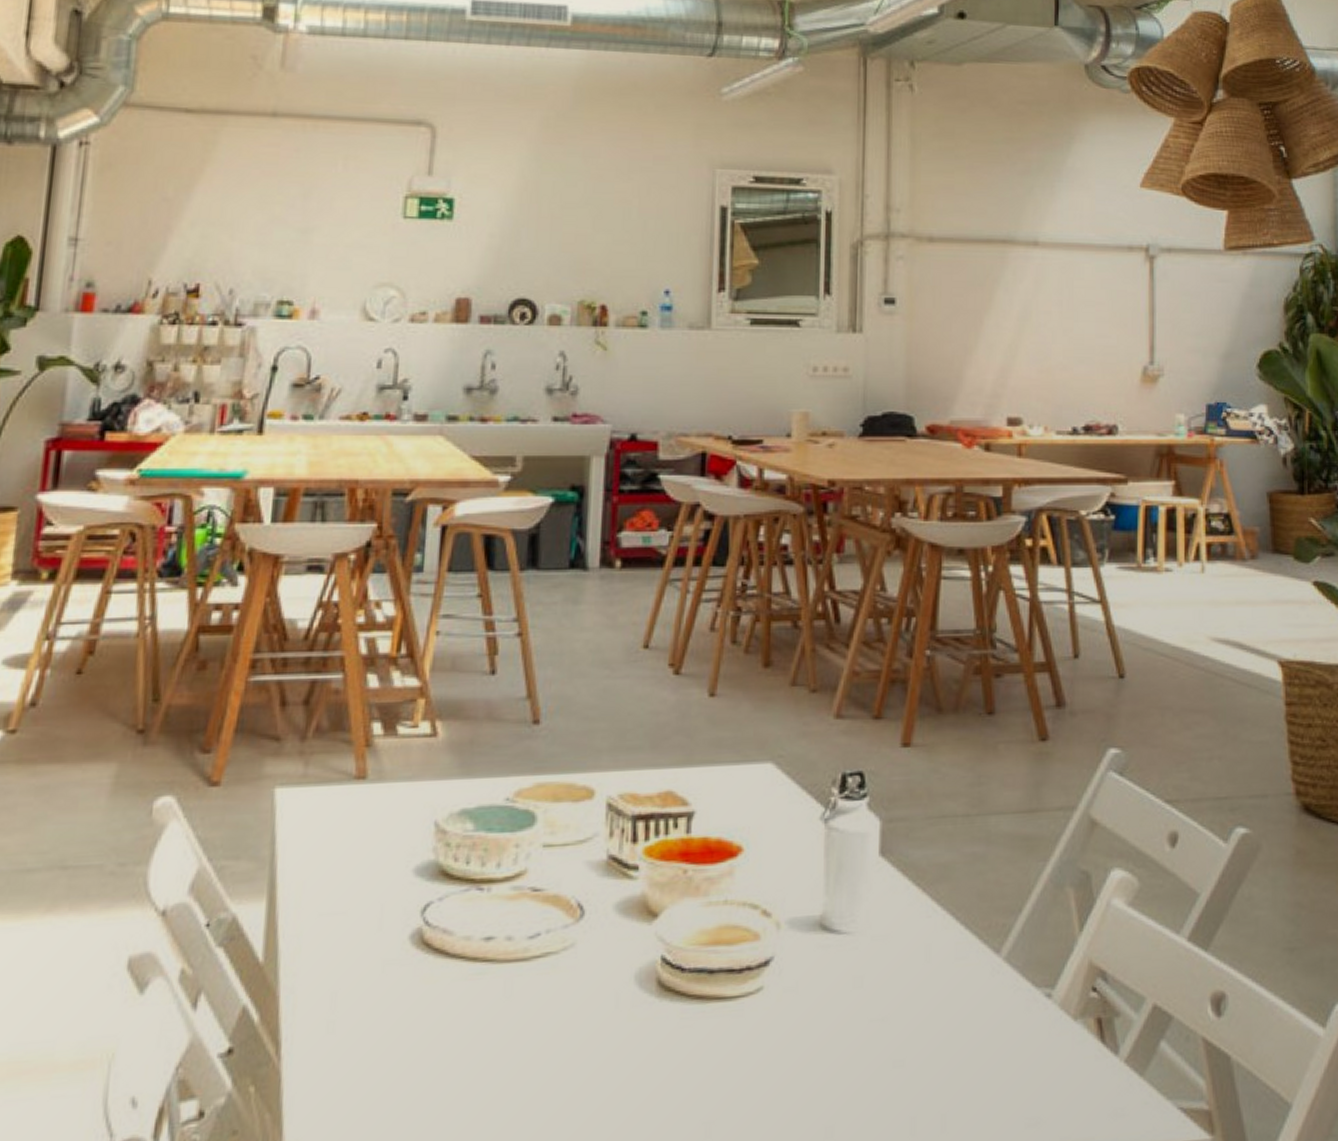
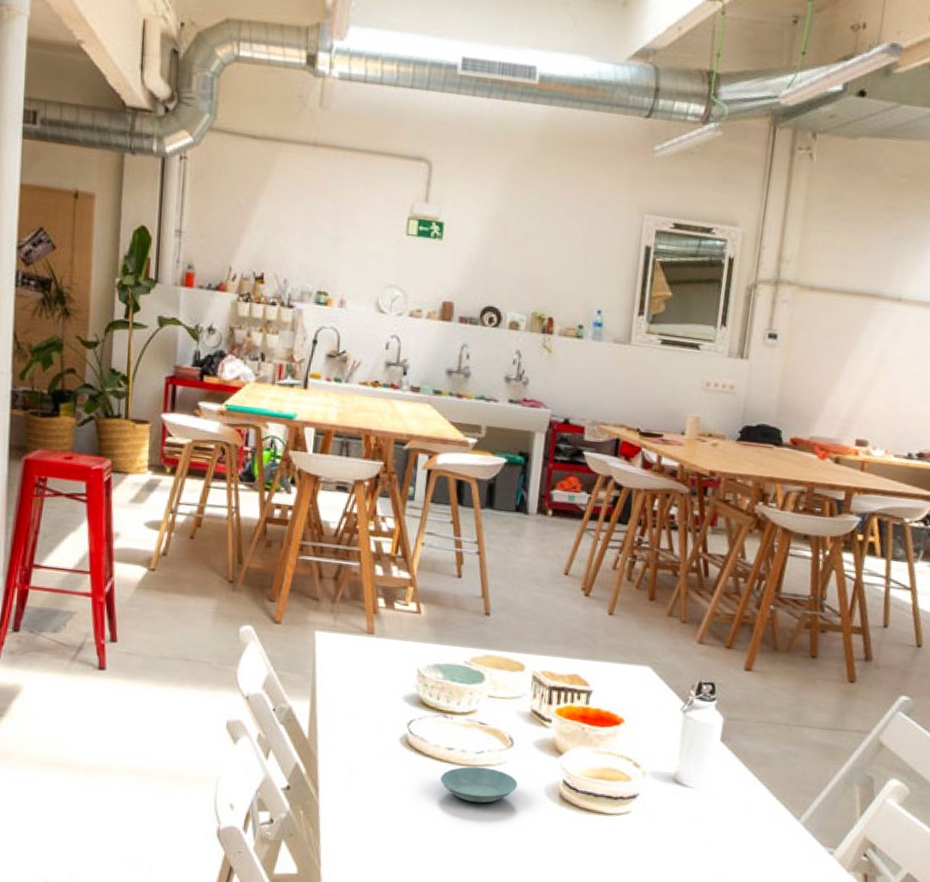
saucer: none [474,958,595,1019] -> present [440,766,518,803]

